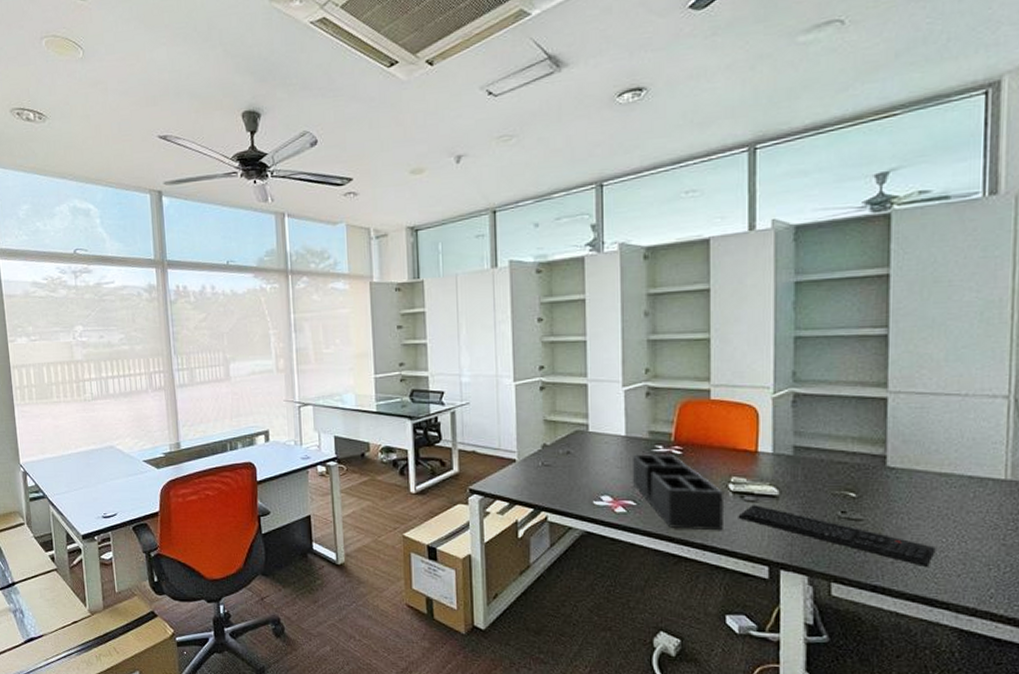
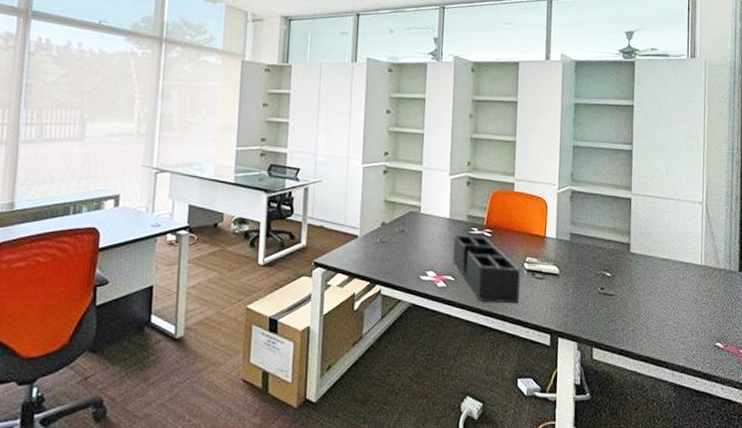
keyboard: present [738,505,936,567] -> none [530,282,660,333]

